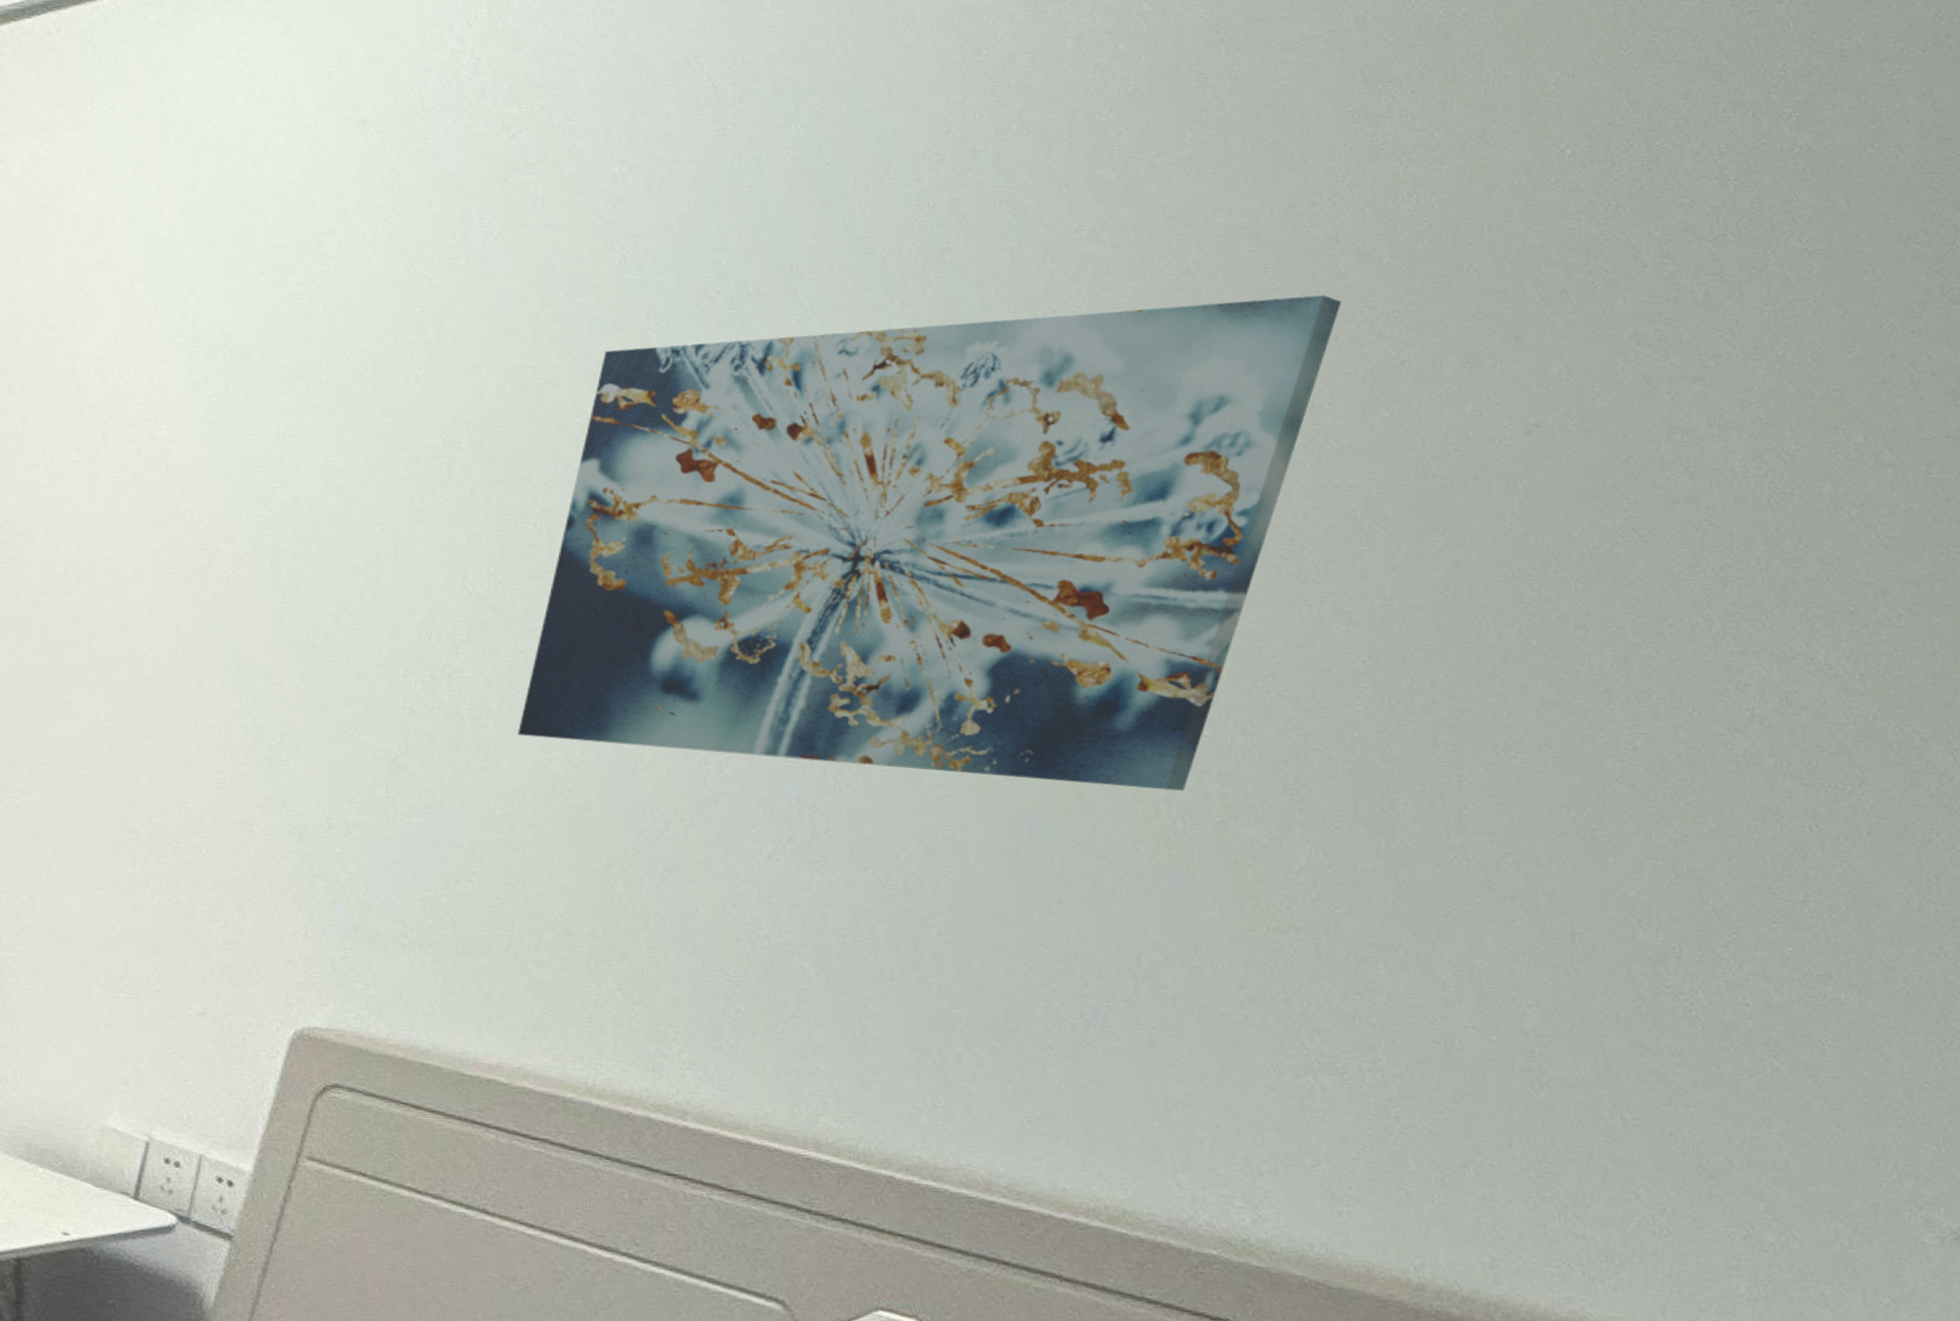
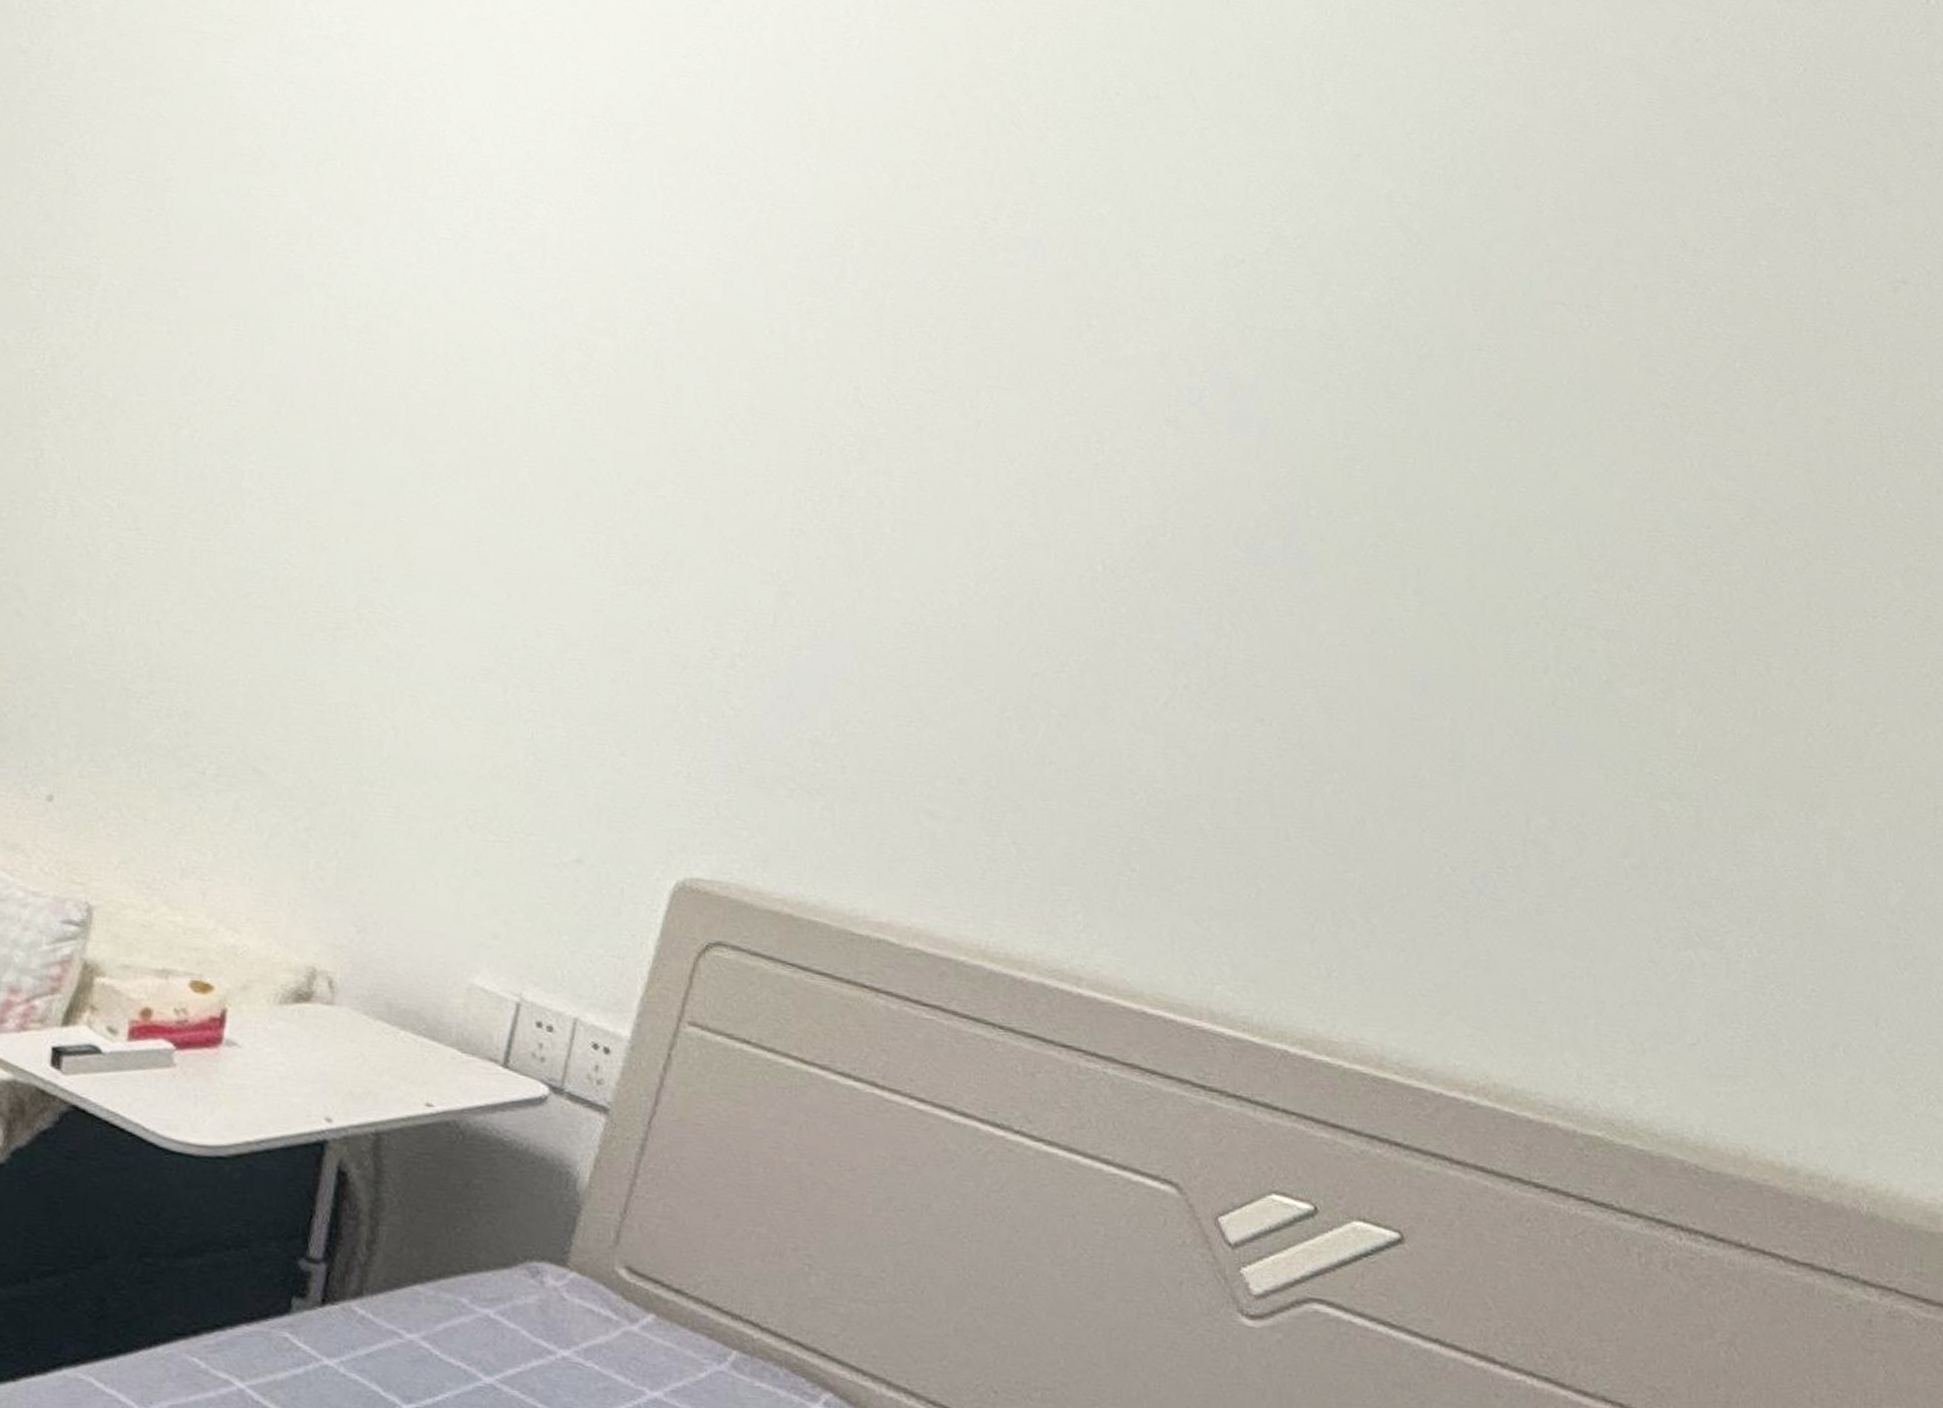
wall art: present [518,294,1341,791] -> none [911,134,1722,647]

